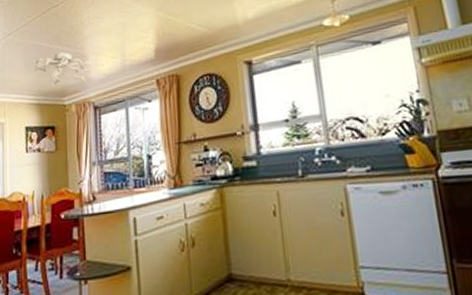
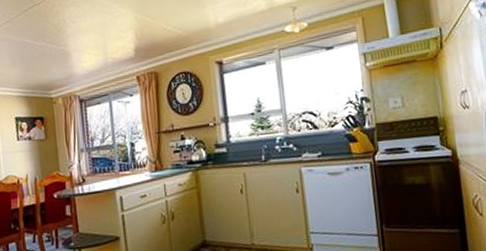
ceiling light fixture: present [32,52,93,87] -> none [17,49,76,81]

